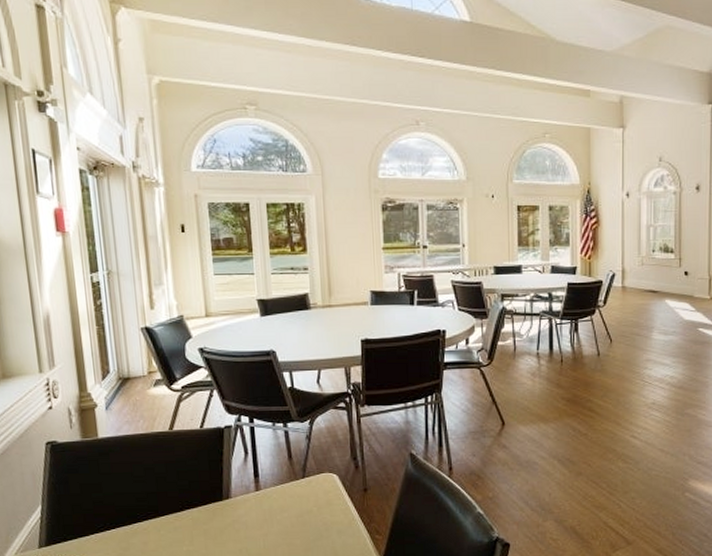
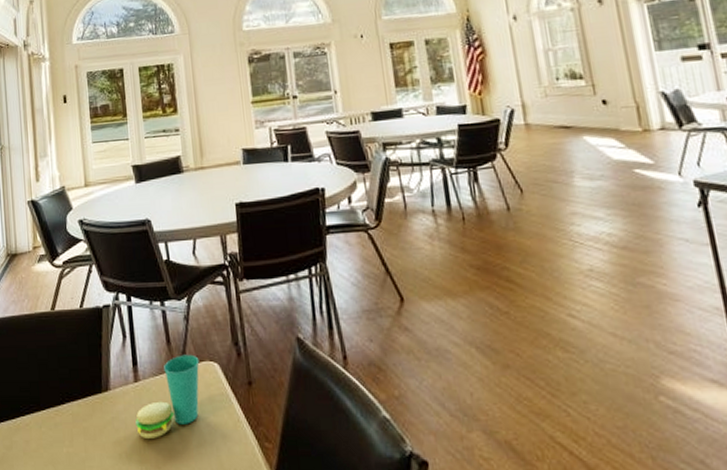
cup: none [256,467,320,536] -> present [135,354,200,438]

